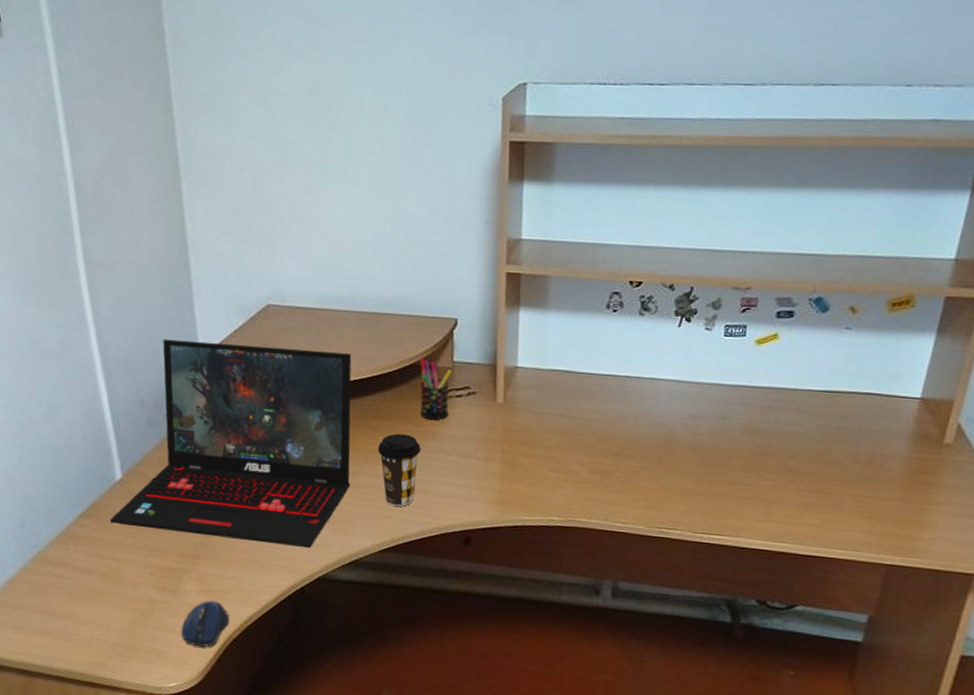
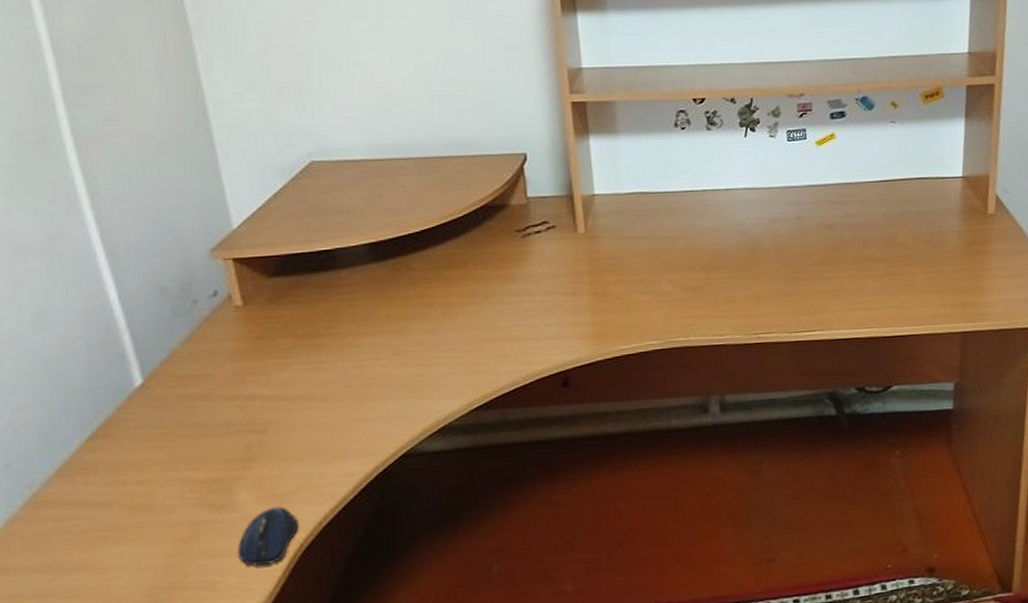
laptop: present [109,339,352,548] -> none [130,203,428,440]
coffee cup: present [378,433,421,507] -> none [456,280,504,359]
pen holder: present [420,358,452,421] -> none [492,198,529,262]

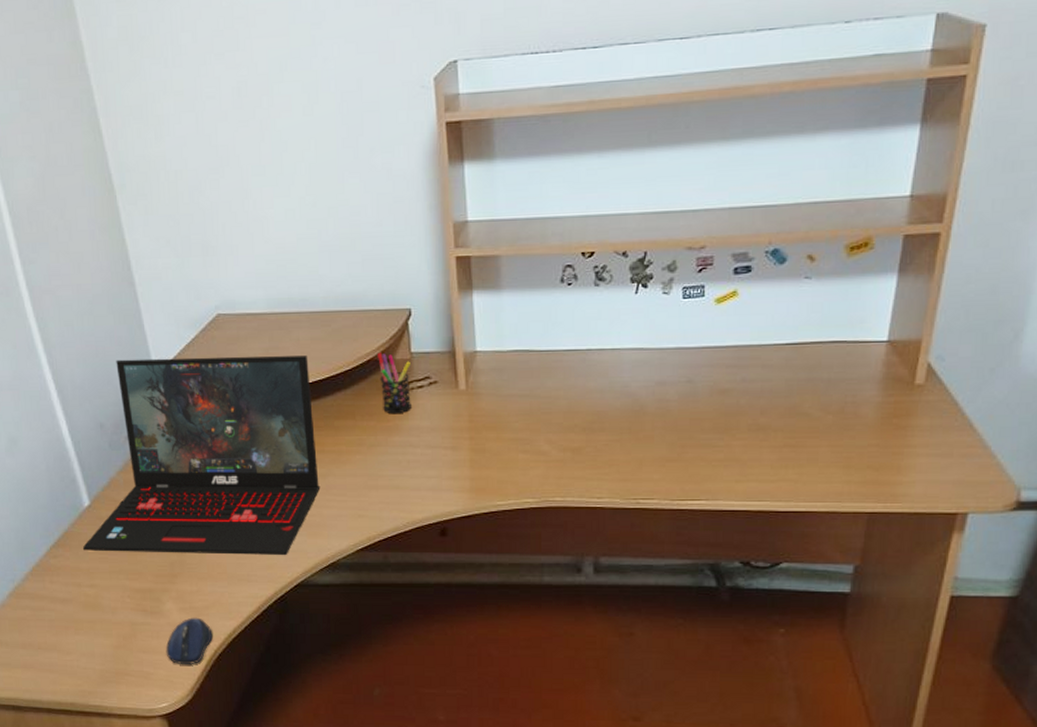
laptop: none [130,203,428,440] -> present [82,356,319,555]
pen holder: none [492,198,529,262] -> present [378,352,411,414]

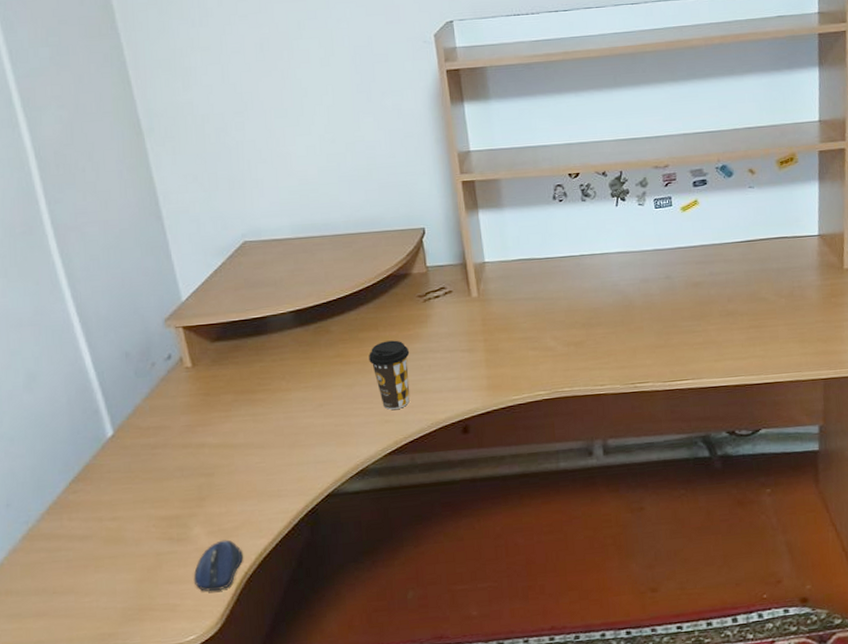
laptop: present [82,356,319,555] -> none [104,275,347,483]
coffee cup: none [344,431,388,504] -> present [369,340,410,410]
pen holder: present [378,352,411,414] -> none [396,268,430,324]

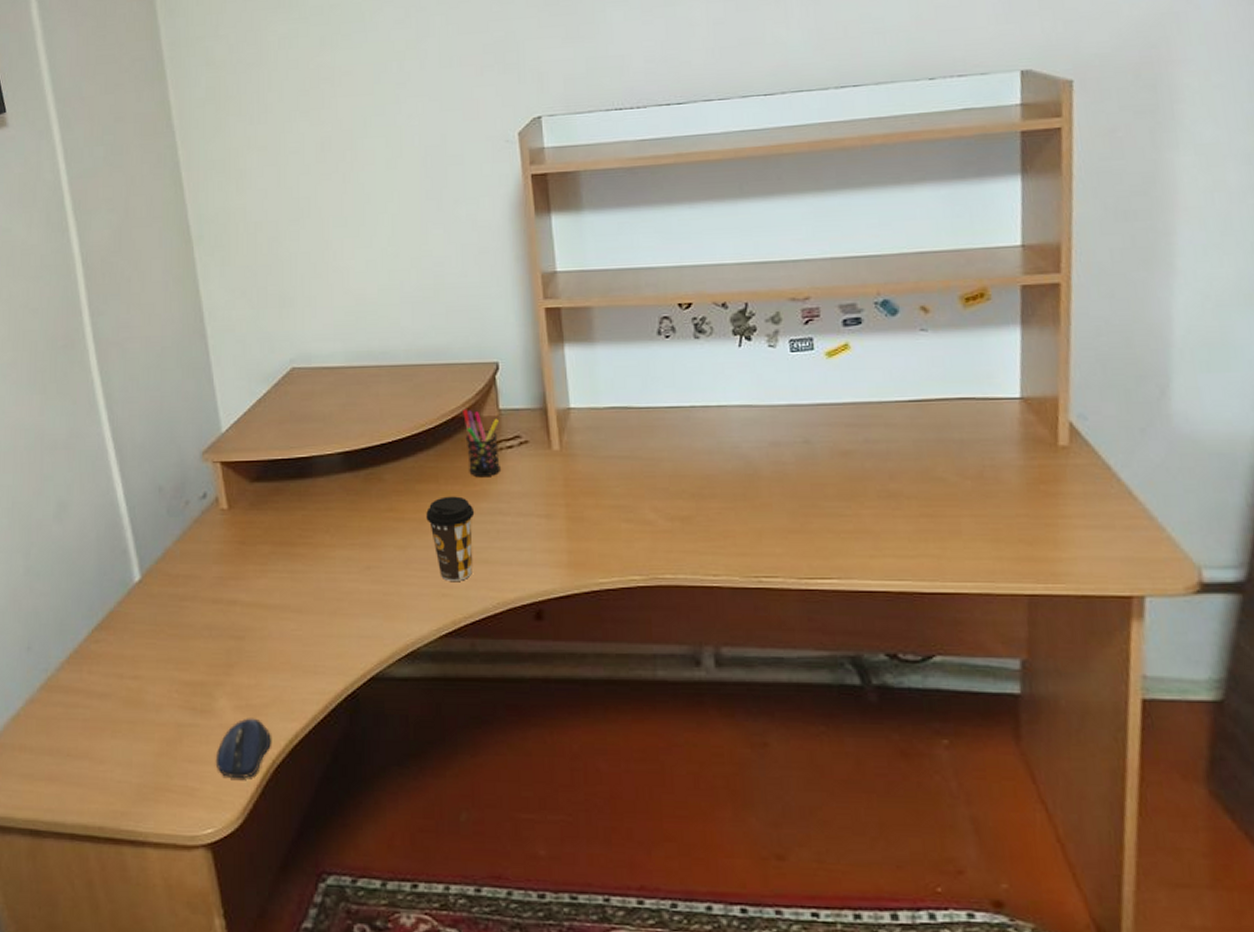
pen holder: none [396,268,430,324] -> present [463,409,500,478]

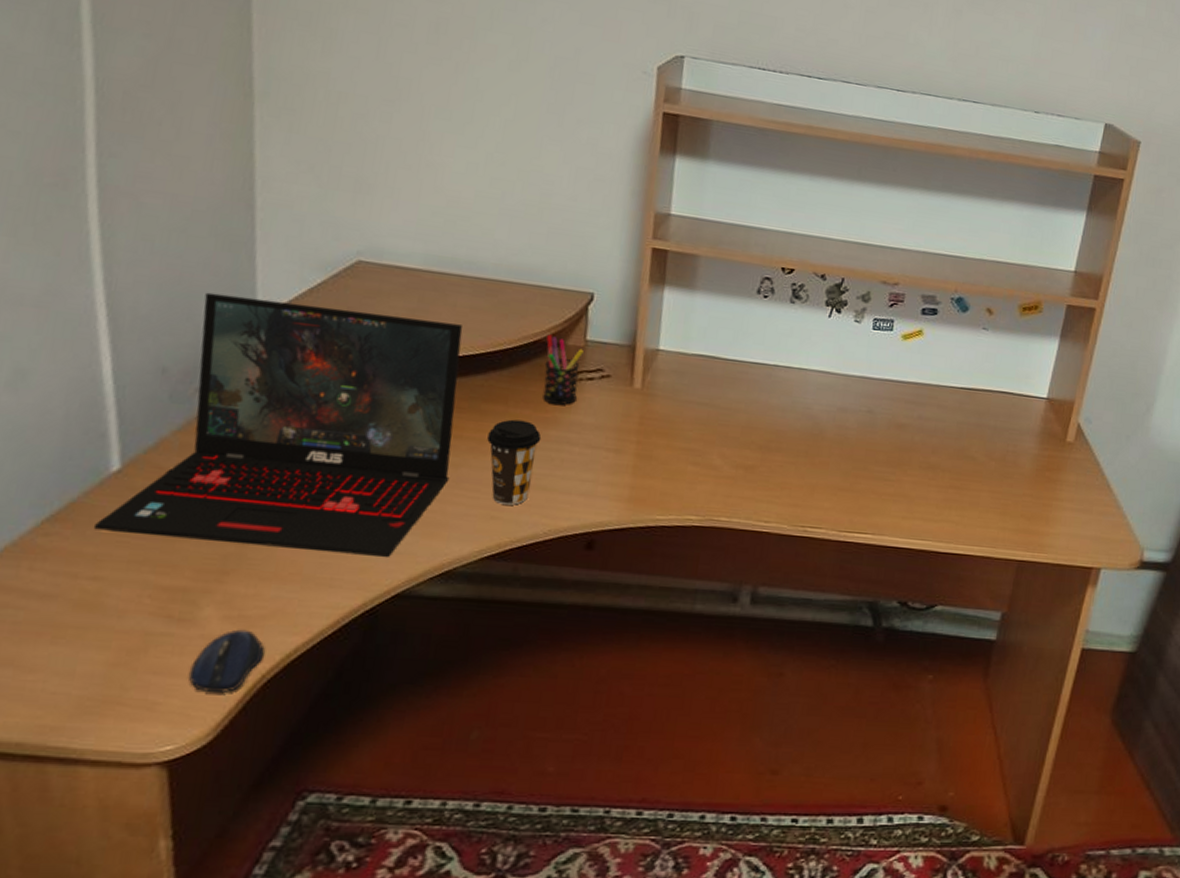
laptop: none [128,412,398,641] -> present [93,292,463,557]

